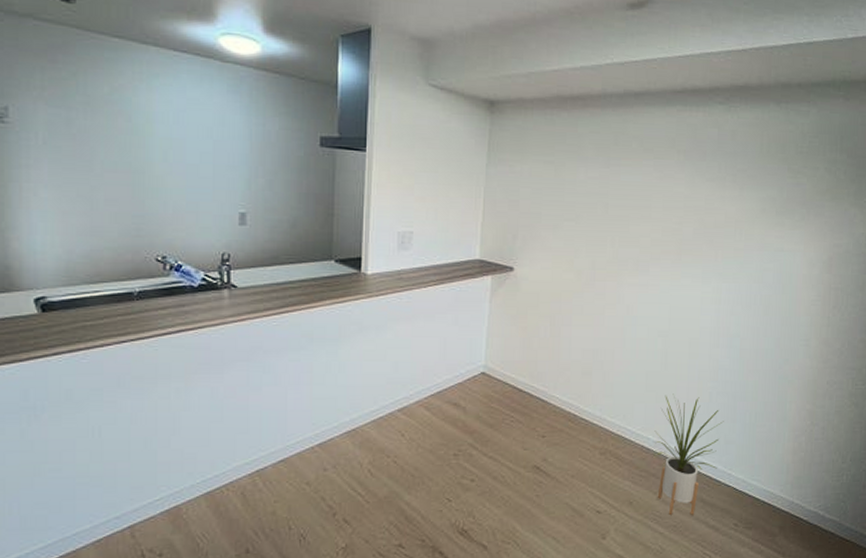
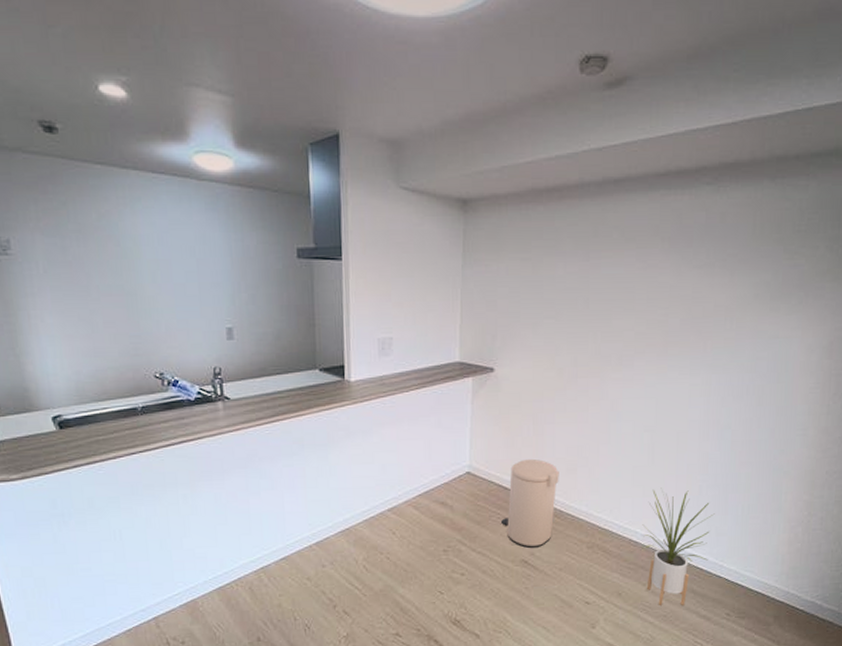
pedal bin: none [515,360,574,454] -> present [501,458,559,549]

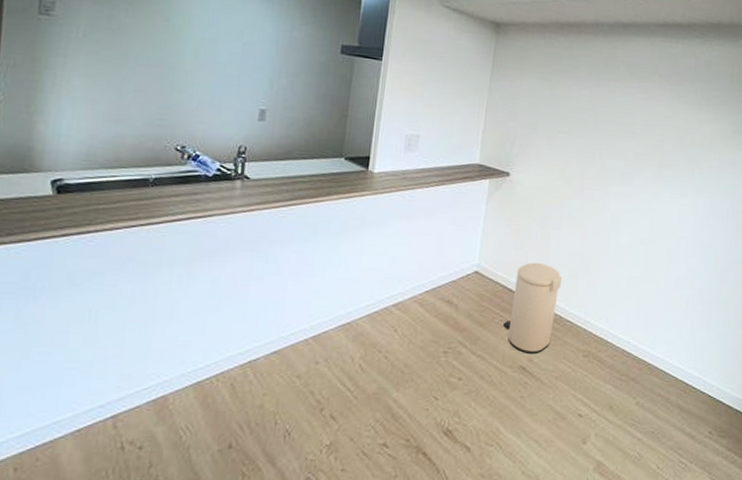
house plant: present [642,487,715,606] -> none [635,299,700,422]

